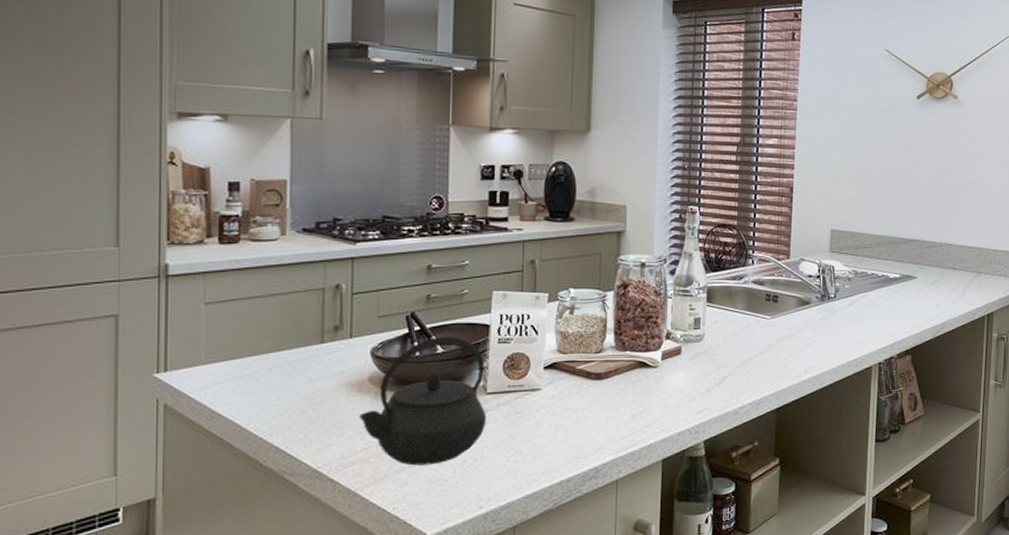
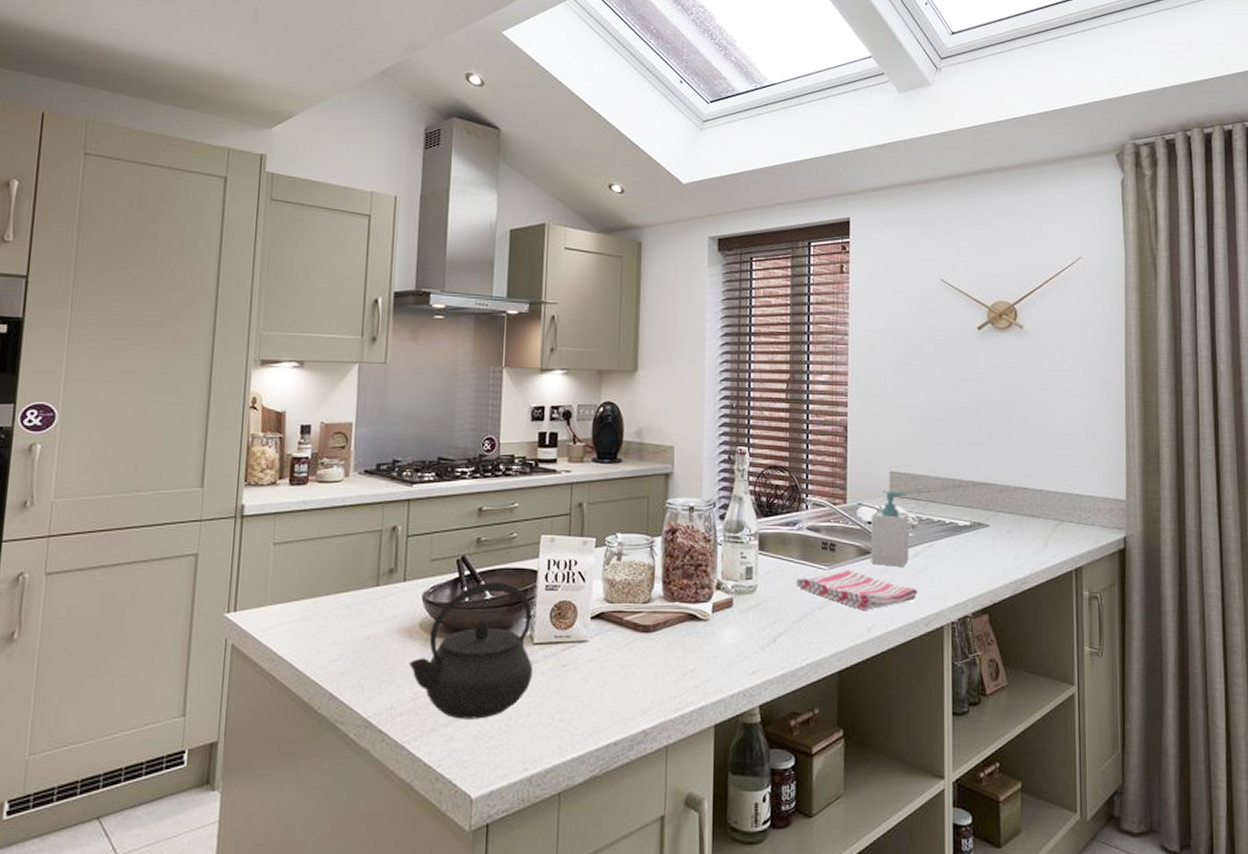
dish towel: none [740,318,851,354] -> present [795,569,918,610]
soap bottle: none [810,246,847,315] -> present [871,490,910,567]

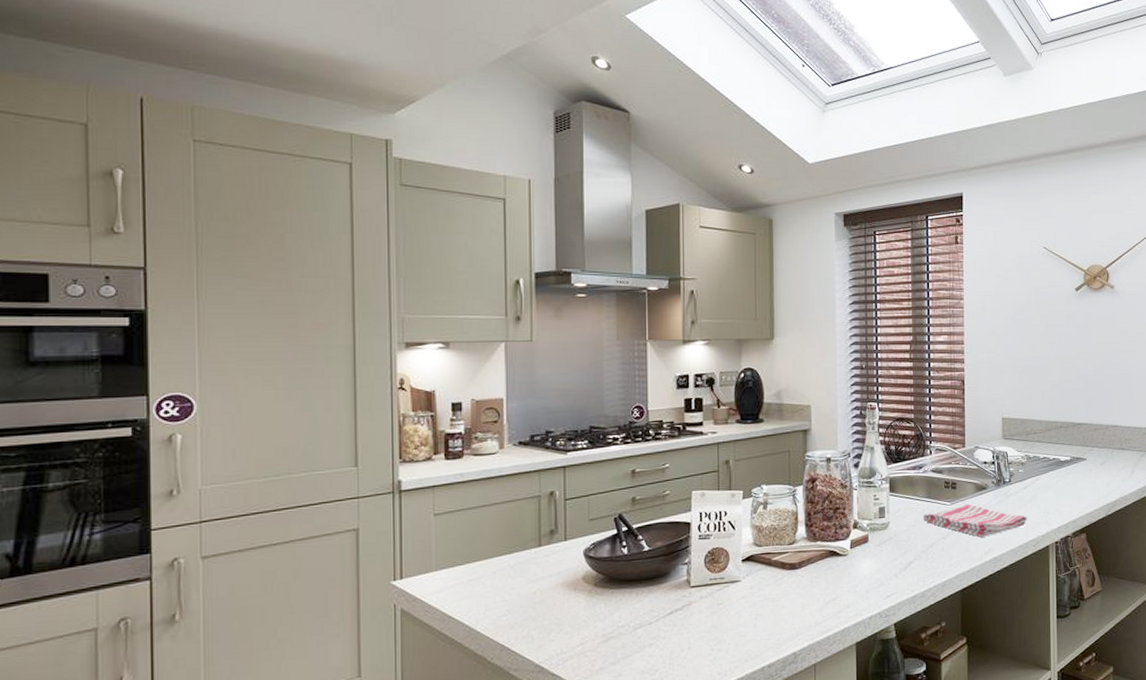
kettle: present [409,581,533,719] -> none [575,534,691,658]
soap bottle: present [871,490,910,567] -> none [986,434,1020,499]

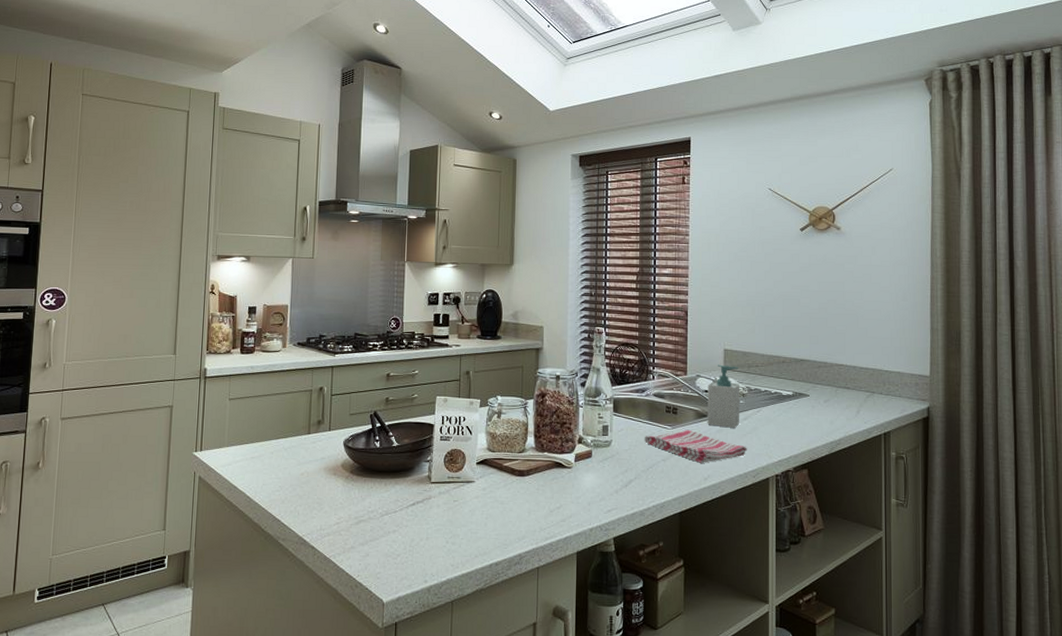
soap bottle: none [986,434,1020,499] -> present [707,364,740,428]

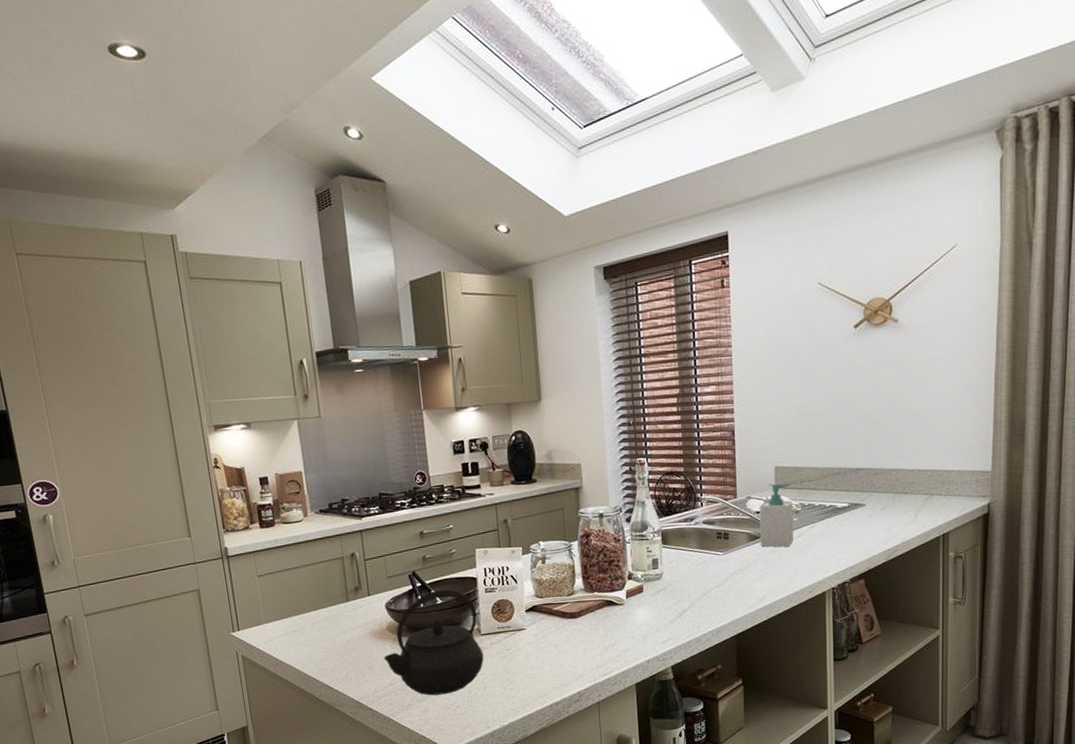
kettle: none [334,432,430,541] -> present [384,589,484,696]
dish towel: present [644,429,747,463] -> none [695,553,802,585]

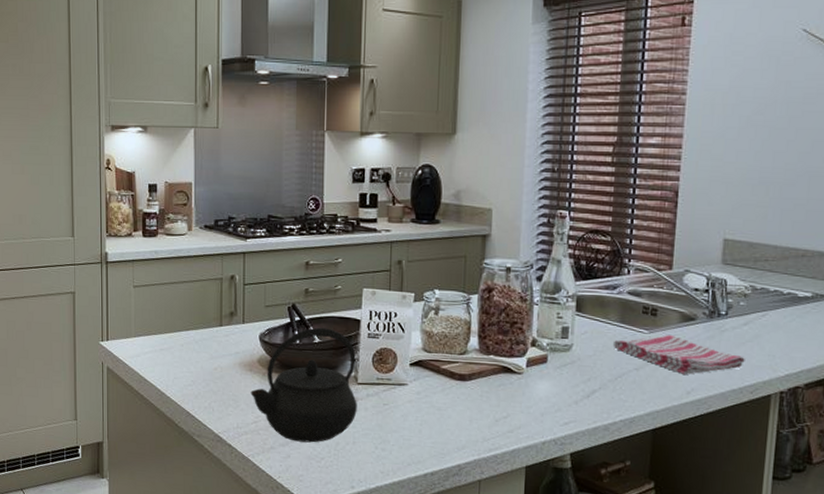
dish towel: none [695,553,802,585] -> present [612,334,745,375]
soap bottle: present [759,483,794,547] -> none [695,257,742,335]

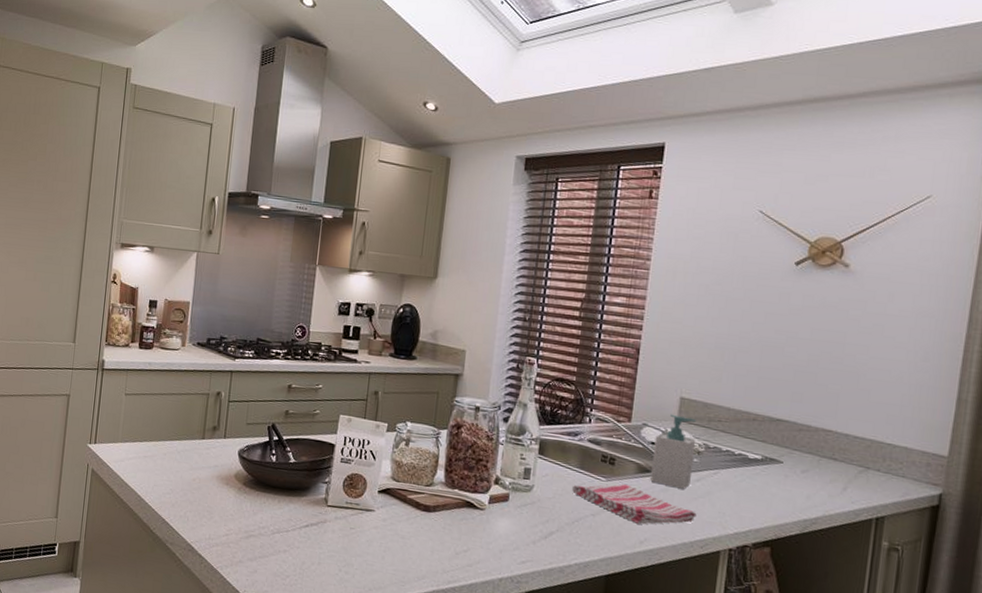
kettle: present [250,327,357,443] -> none [225,448,328,560]
soap bottle: none [695,257,742,335] -> present [650,414,696,489]

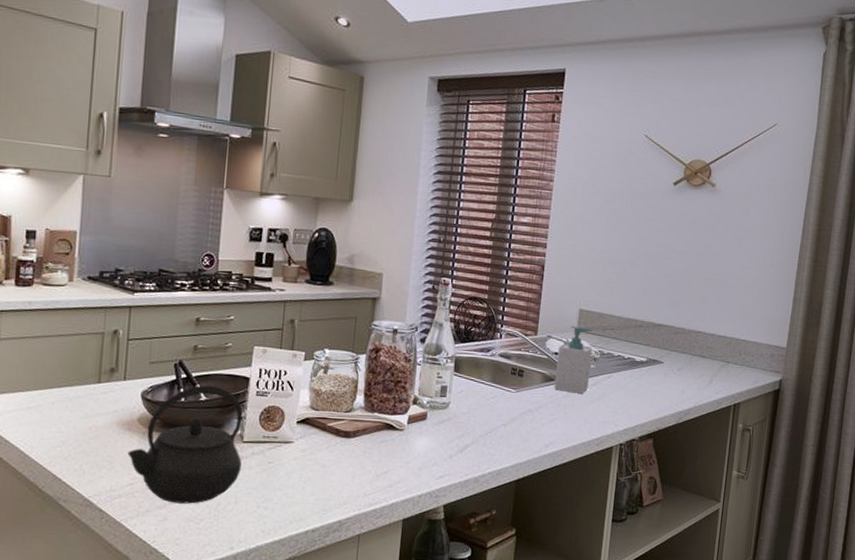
kettle: none [225,448,328,560] -> present [127,385,243,504]
dish towel: present [571,483,697,525] -> none [485,393,593,430]

